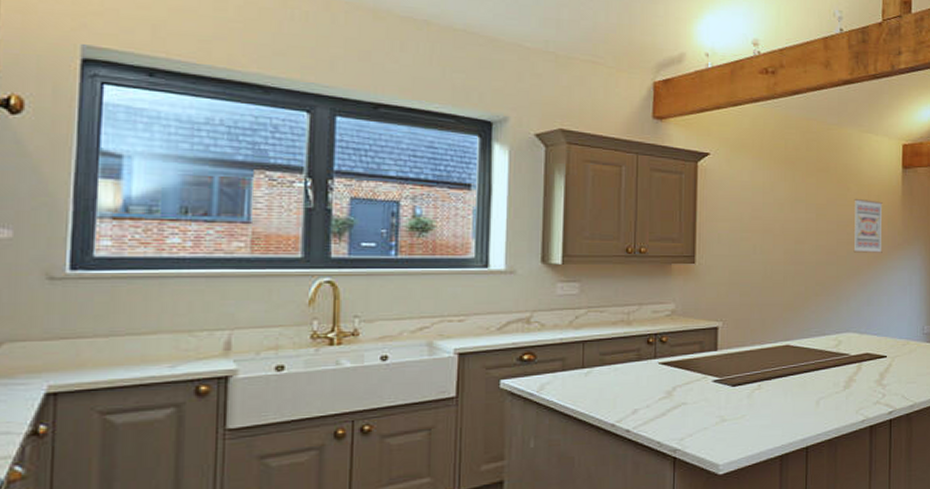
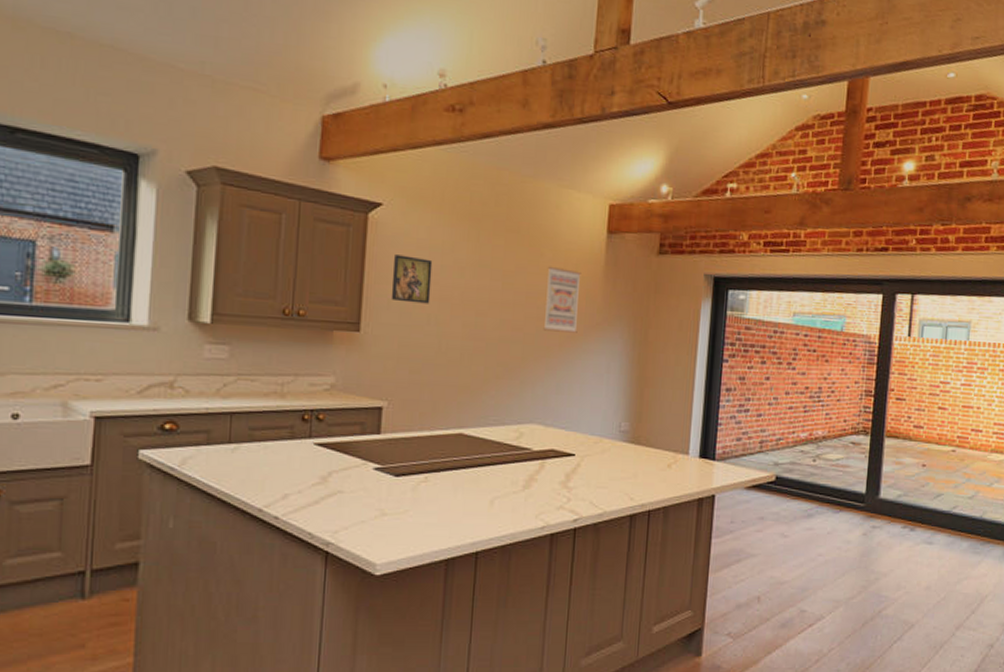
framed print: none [721,196,756,236] -> present [391,254,433,304]

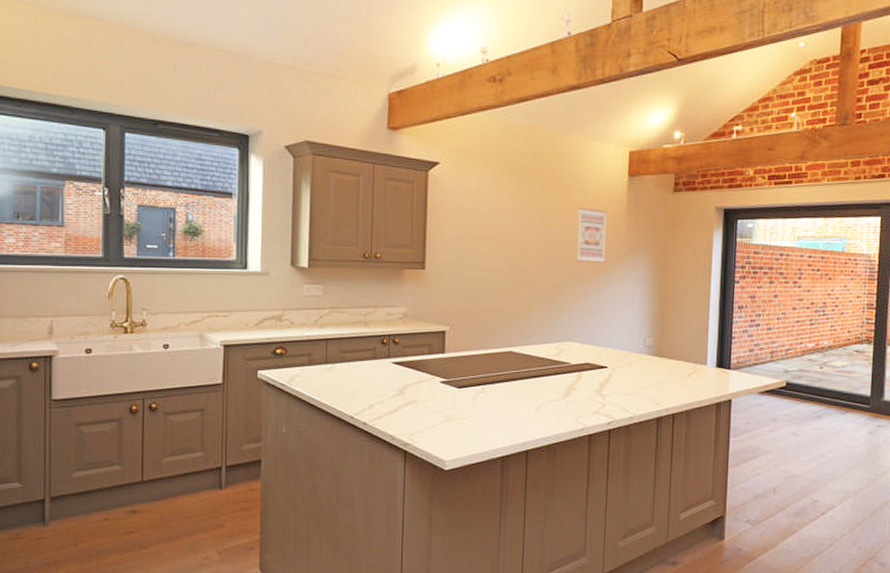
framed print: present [391,254,433,304] -> none [449,204,482,244]

